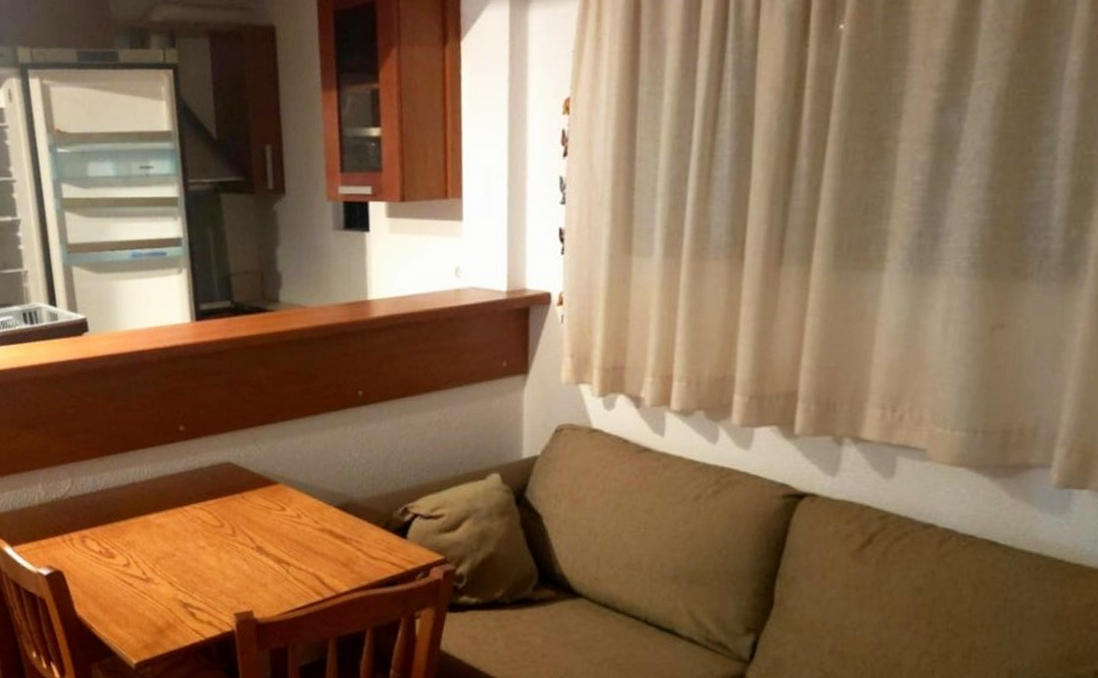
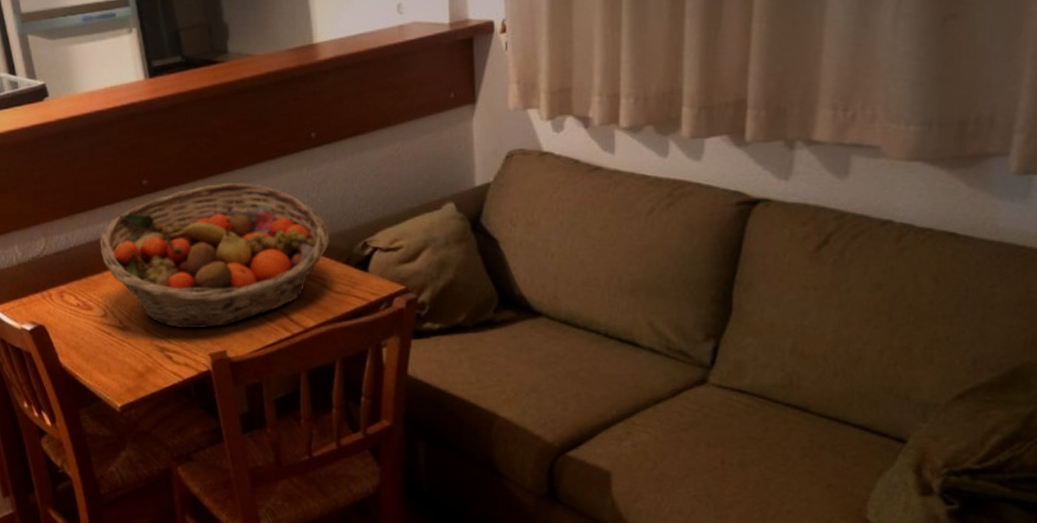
fruit basket: none [129,436,370,587] -> present [99,183,330,329]

